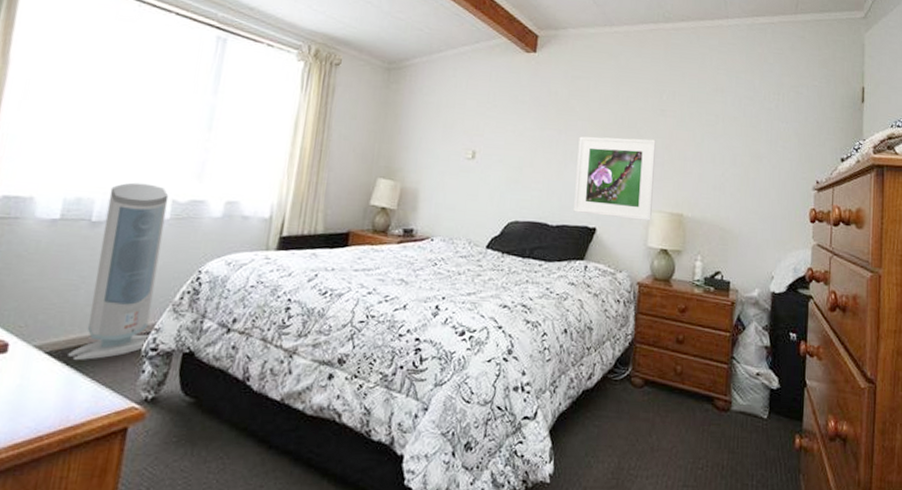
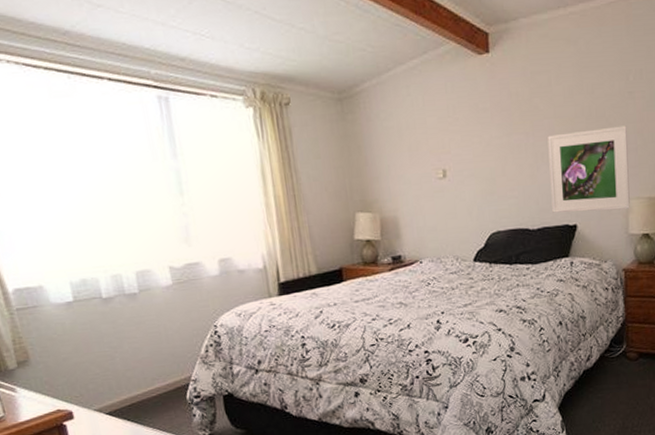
air purifier: present [68,182,169,361] -> none [109,255,191,417]

